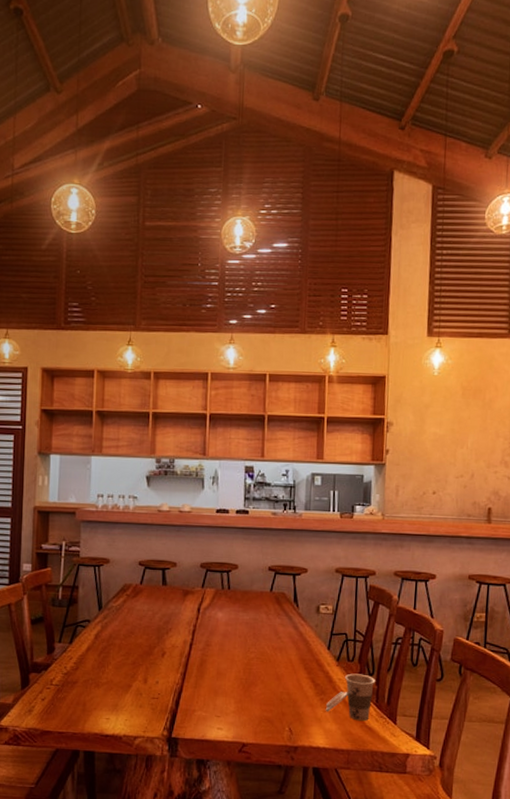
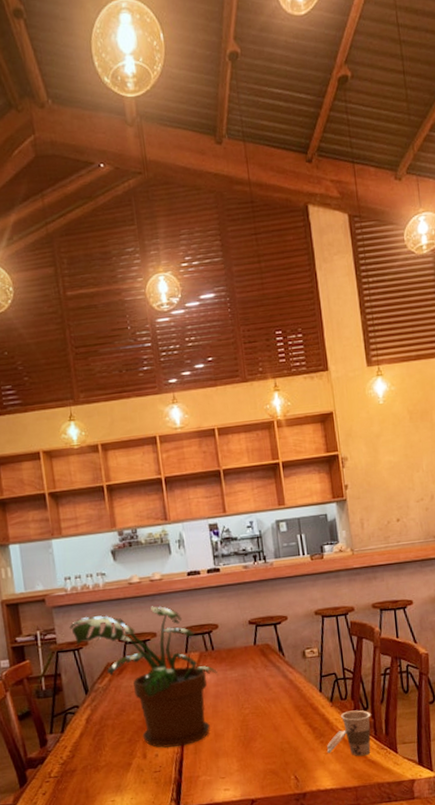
potted plant: none [94,536,230,678] -> present [69,606,218,748]

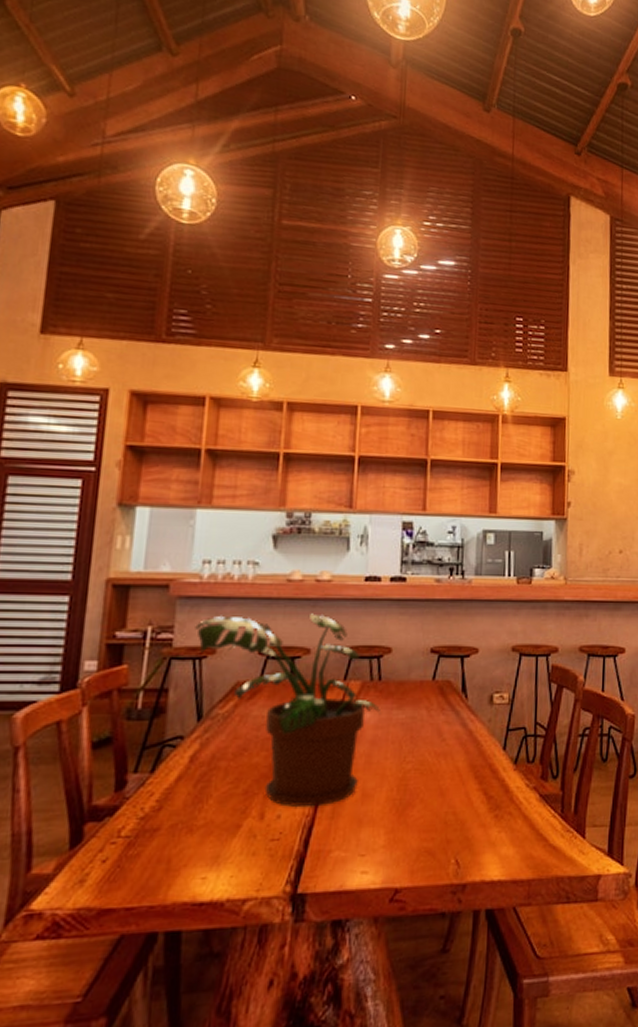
cup: present [326,710,371,757] -> none [500,778,560,840]

